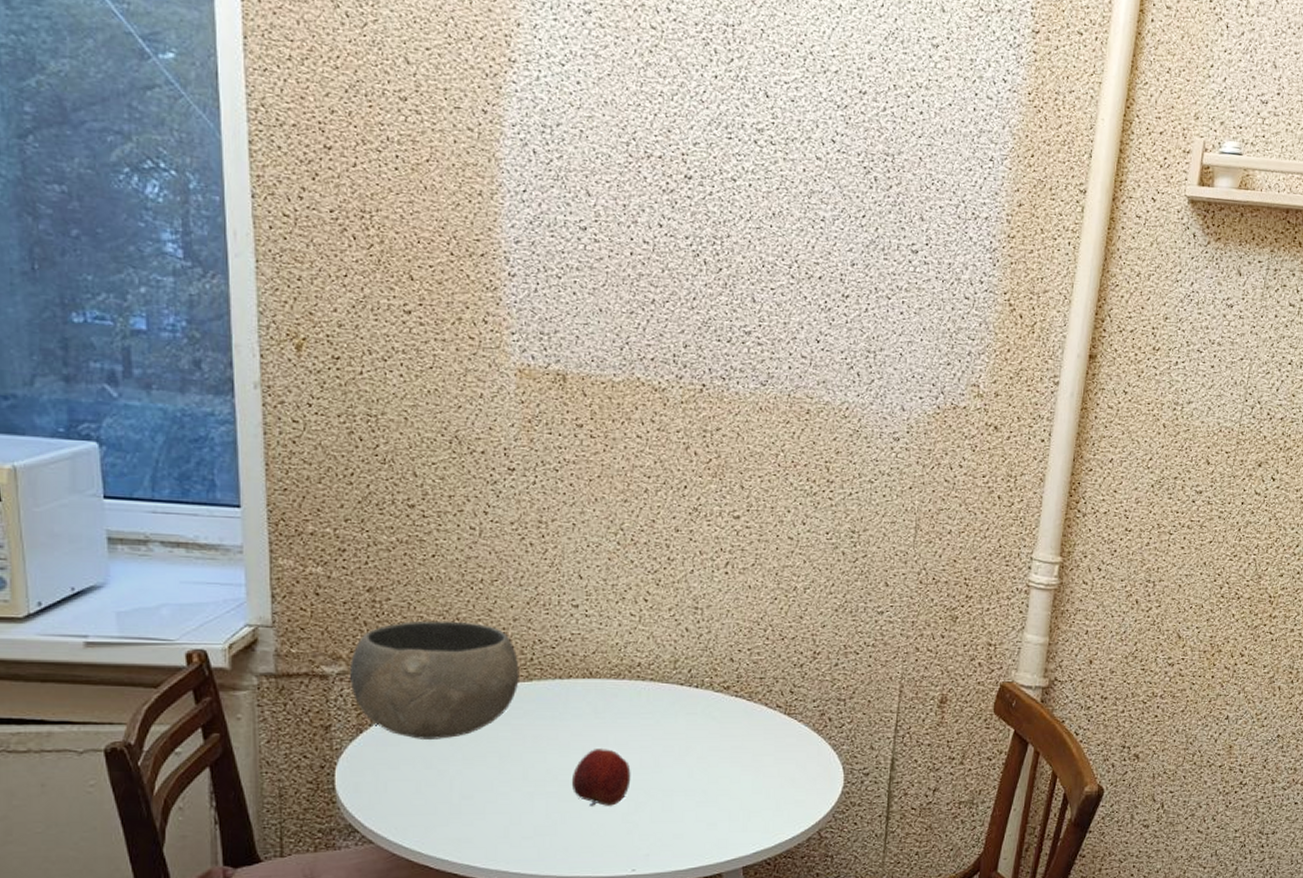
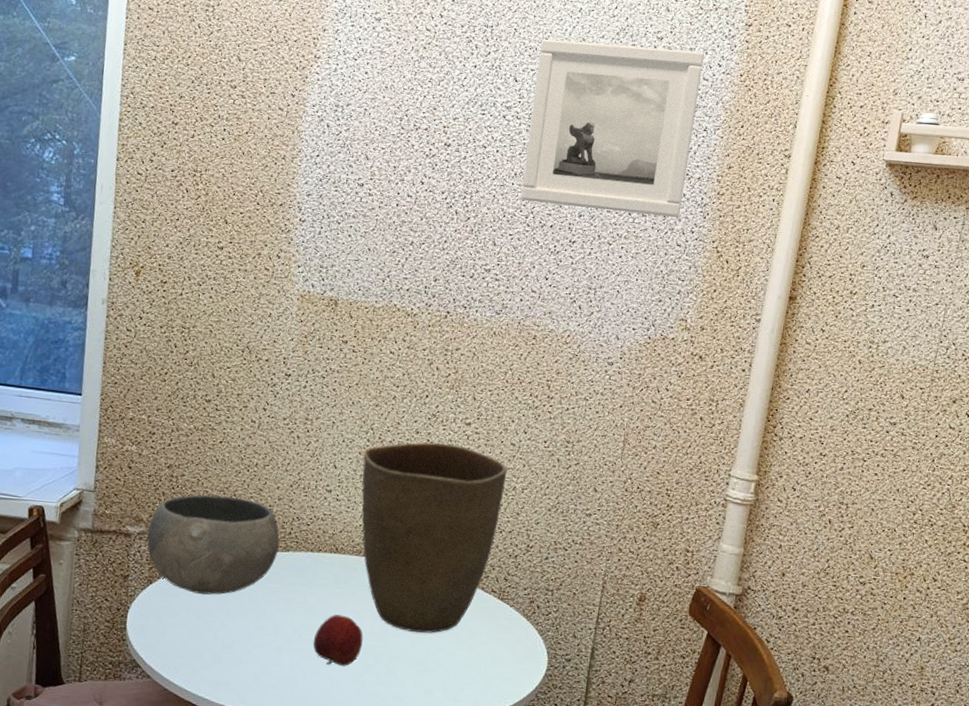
vase: none [613,541,786,760] -> present [361,442,507,633]
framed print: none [781,42,987,265] -> present [520,38,704,217]

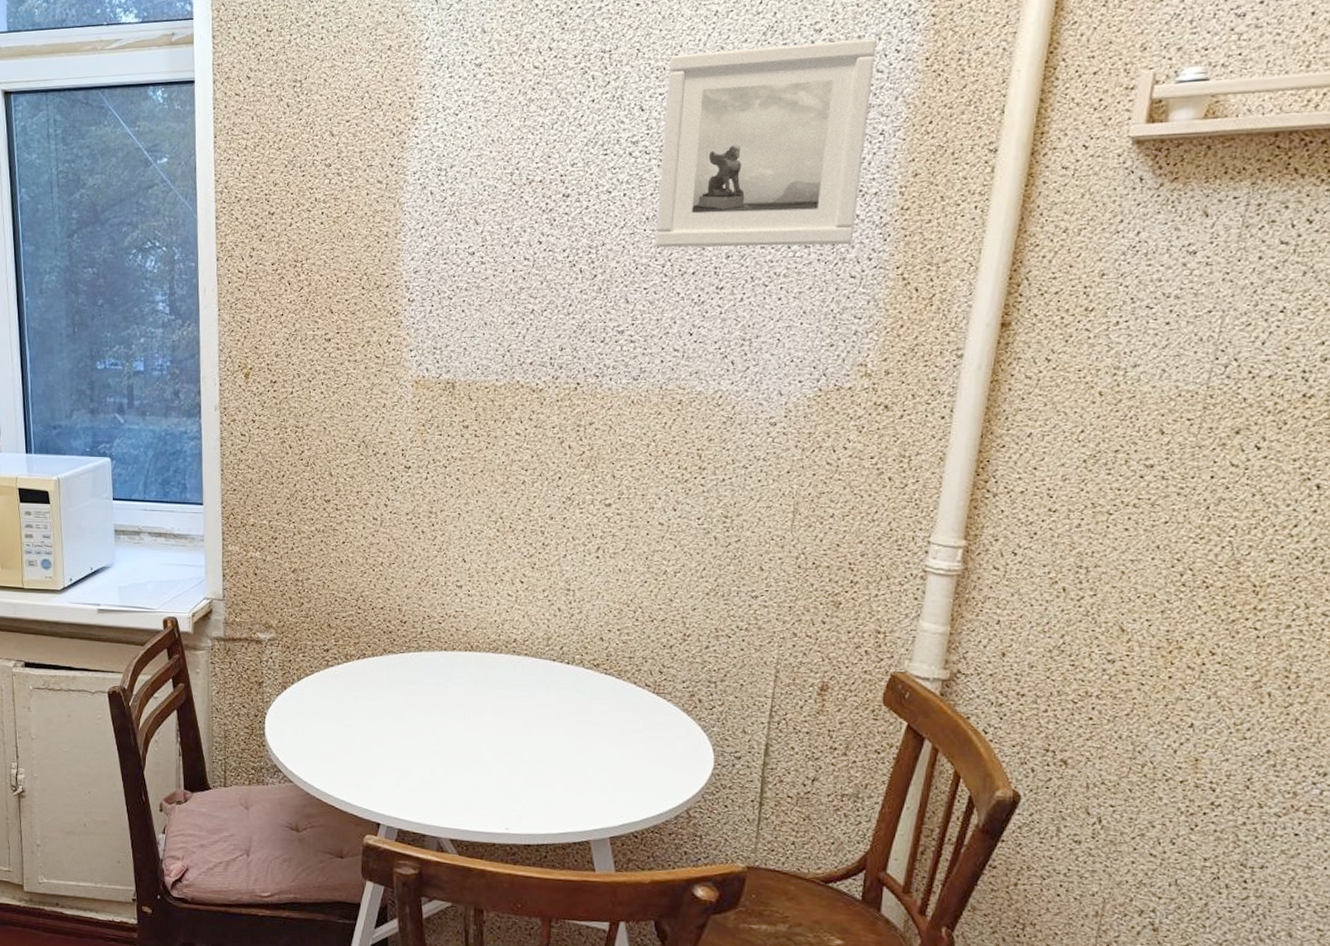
bowl: present [147,494,280,595] -> none [278,597,411,699]
apple: present [313,615,363,666] -> none [453,715,506,768]
vase: present [361,442,507,633] -> none [493,527,656,732]

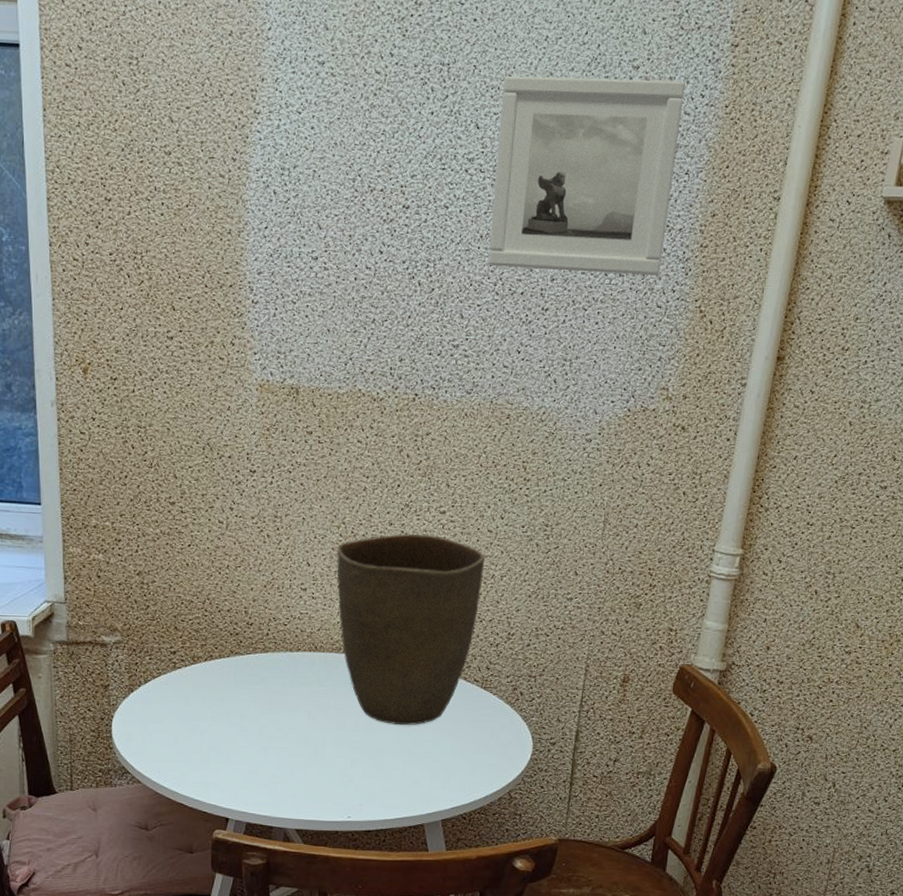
vase: none [493,527,656,732] -> present [336,533,485,725]

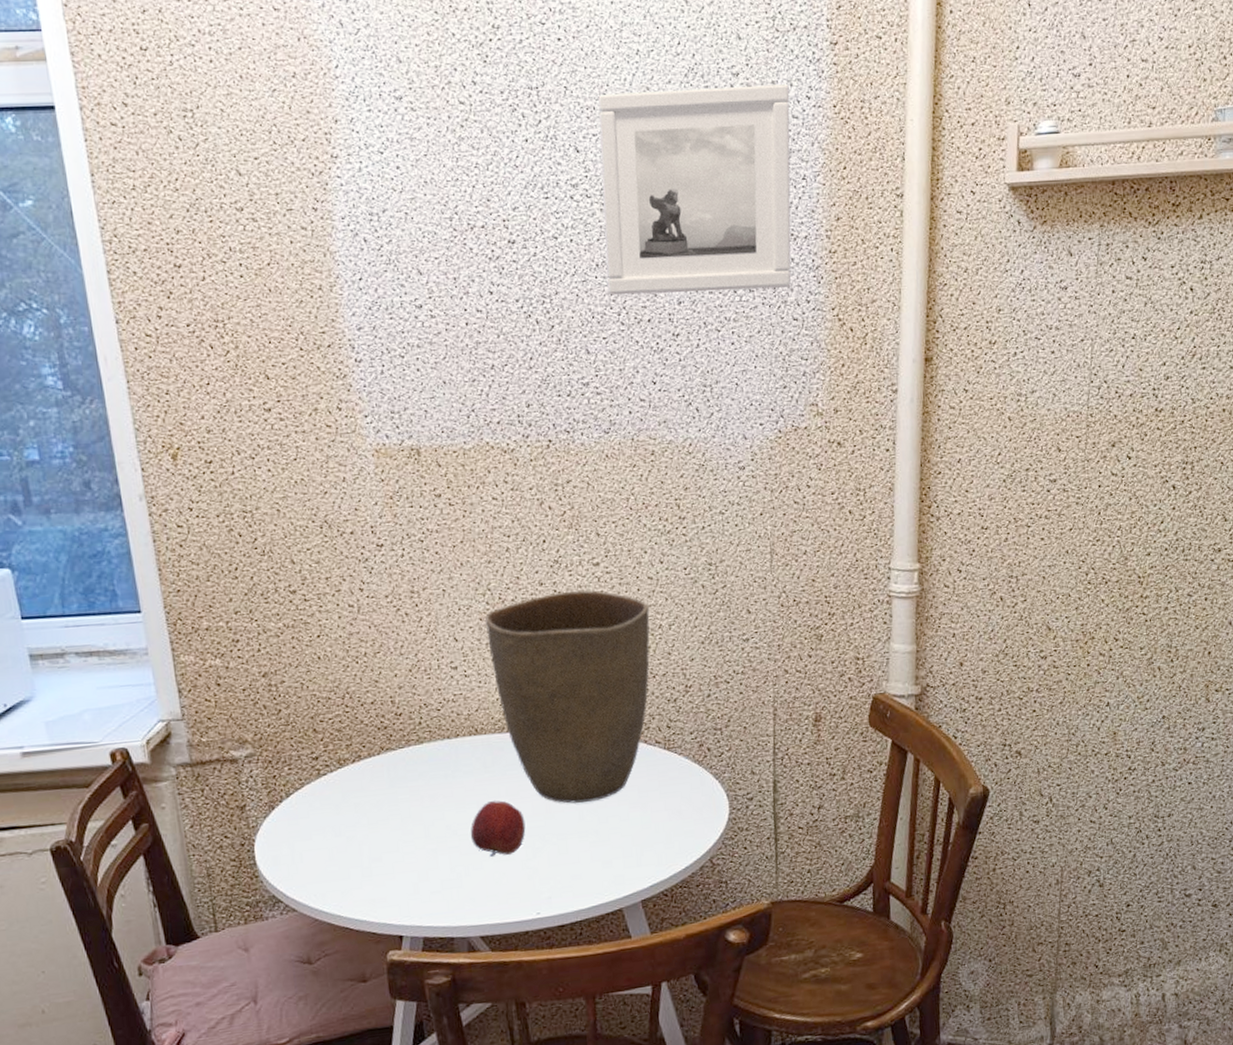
apple: none [298,712,348,761] -> present [470,800,526,857]

